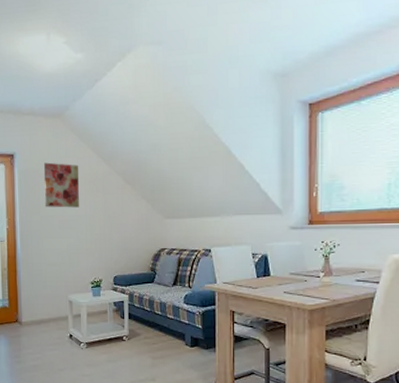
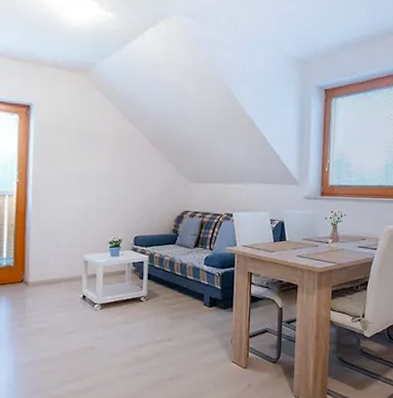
wall art: present [43,162,79,208] -> none [62,117,103,166]

